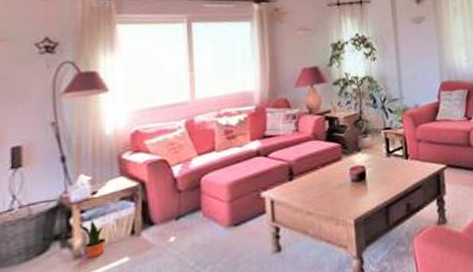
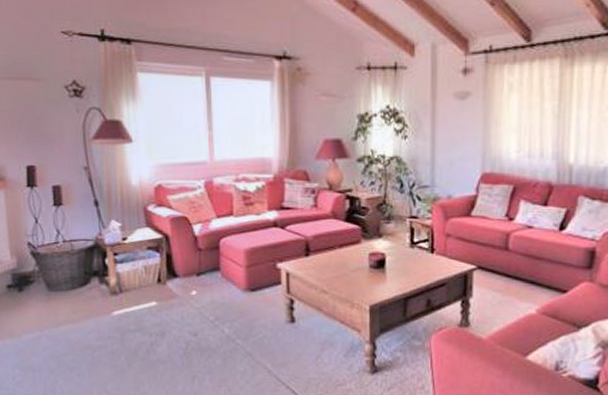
potted plant: present [79,219,105,258] -> none [113,263,136,296]

